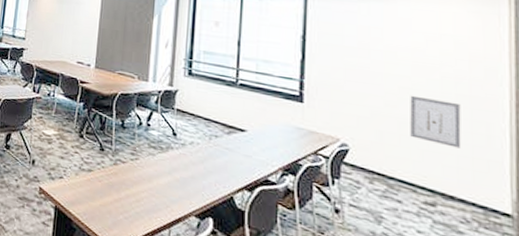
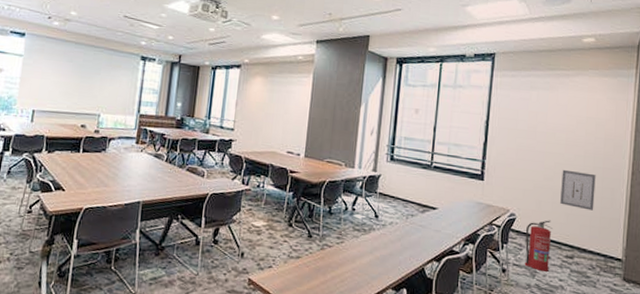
fire extinguisher: none [363,155,402,219] -> present [524,220,552,272]

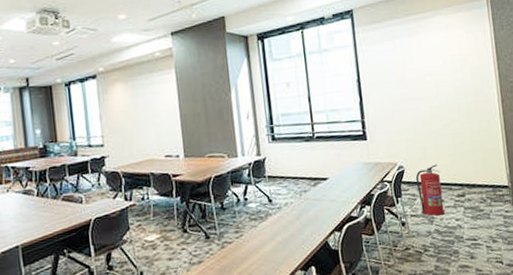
wall art: present [560,169,596,211] -> none [438,109,474,147]

